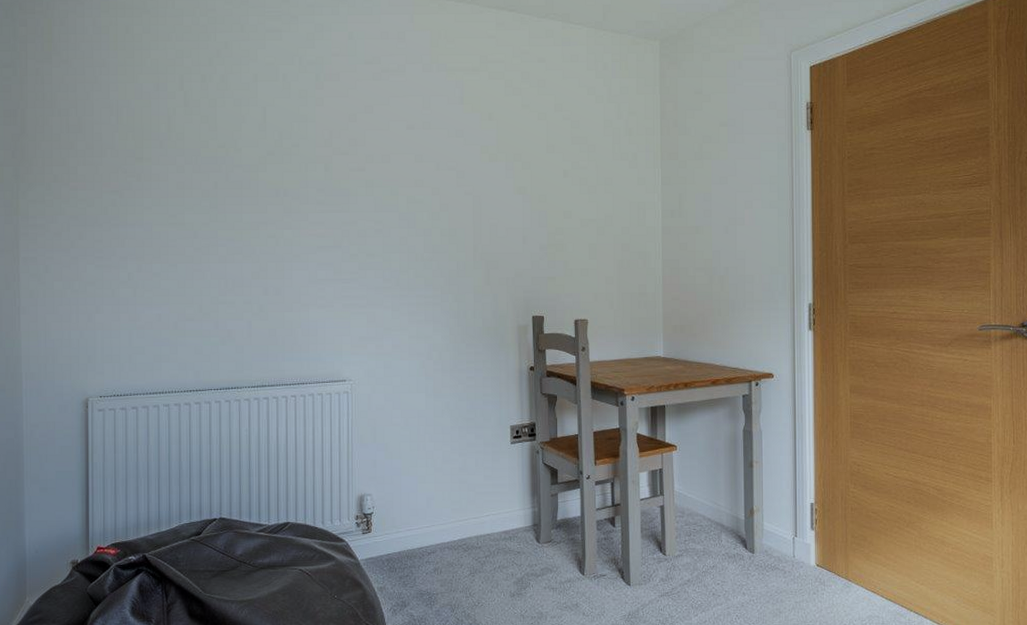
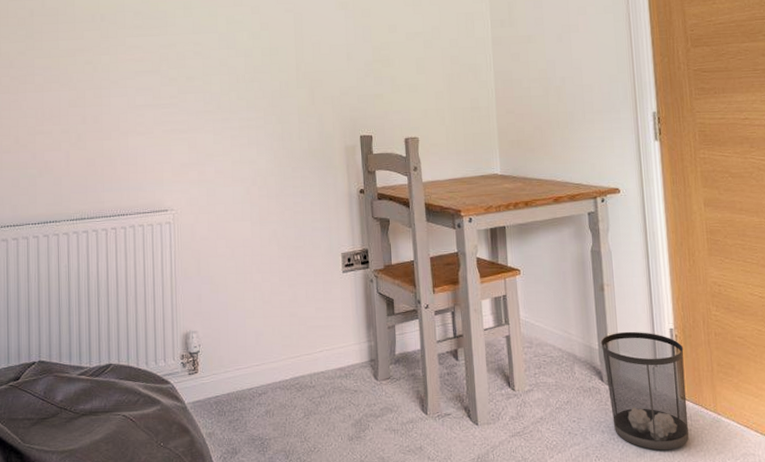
waste bin: none [747,504,822,612] -> present [600,331,689,451]

